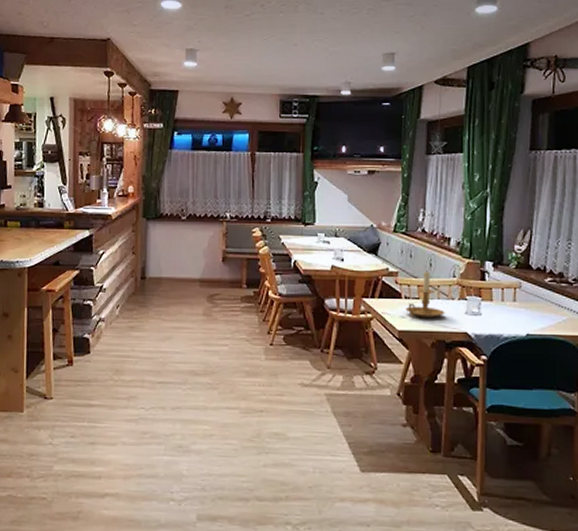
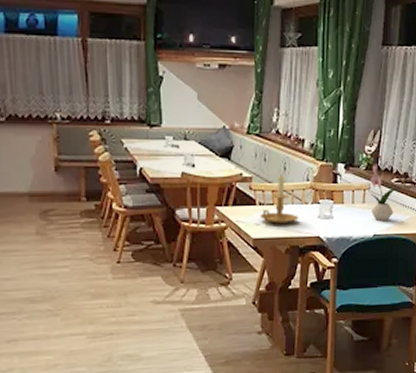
flower arrangement: none [521,254,549,322] -> present [370,155,395,222]

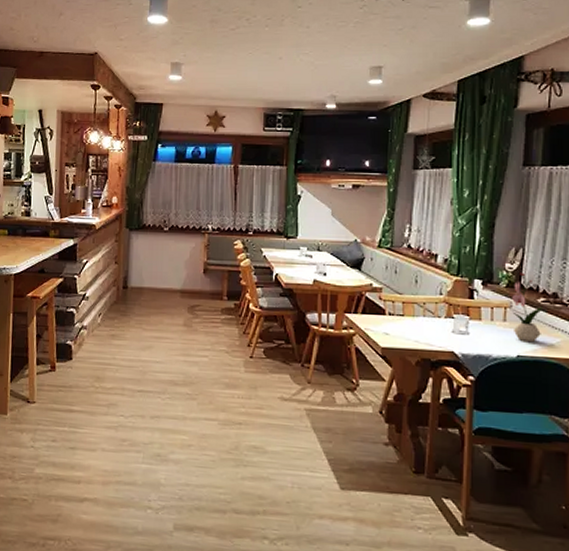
candle holder: present [260,174,299,224] -> none [389,287,431,336]

